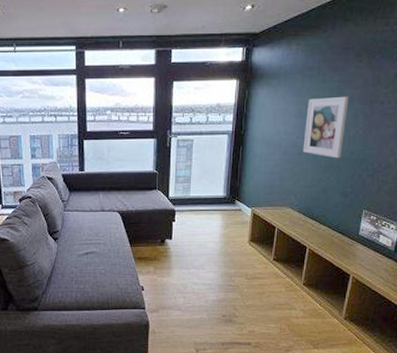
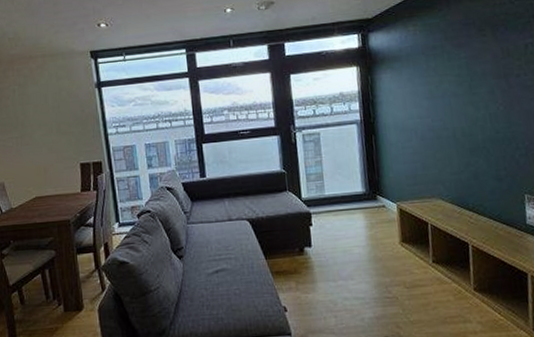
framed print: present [302,96,349,159] -> none [437,72,486,140]

